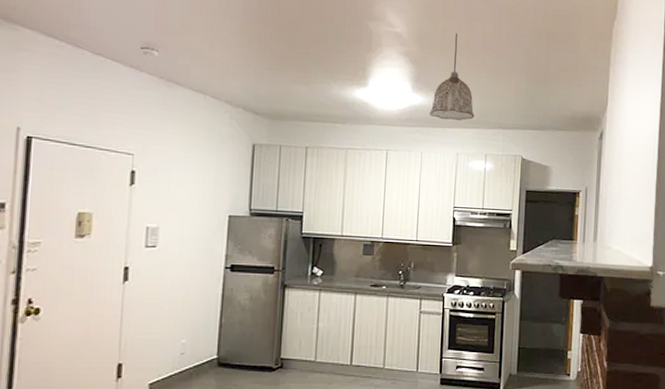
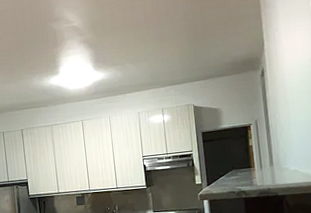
pendant lamp: present [429,33,475,121] -> none [111,15,148,88]

